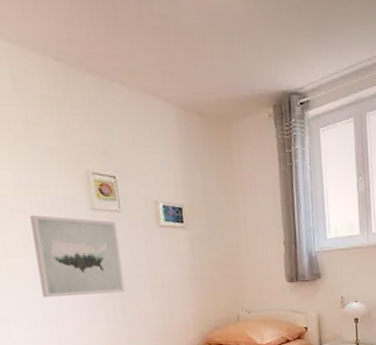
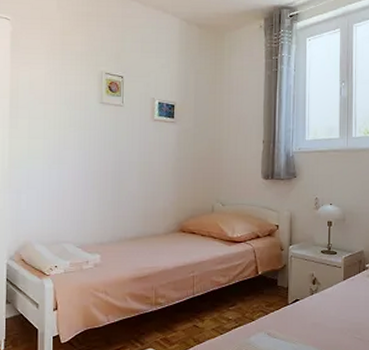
wall art: present [30,215,125,298] -> none [51,106,118,176]

